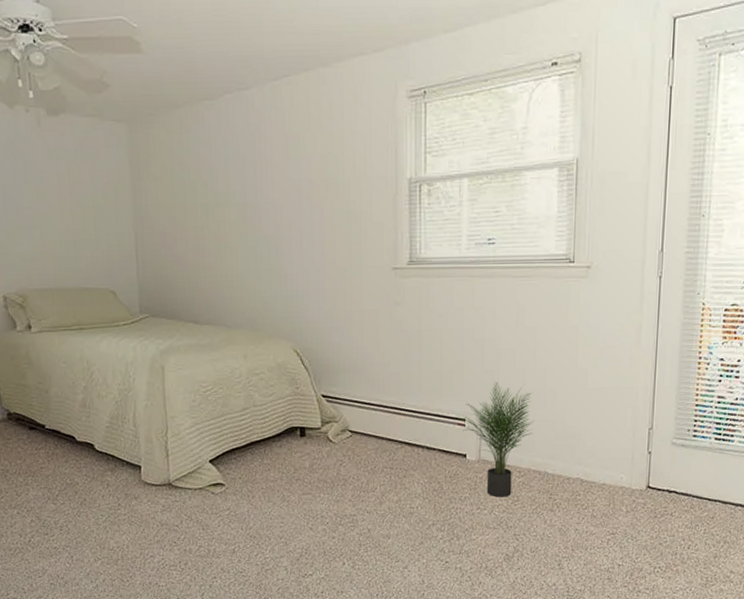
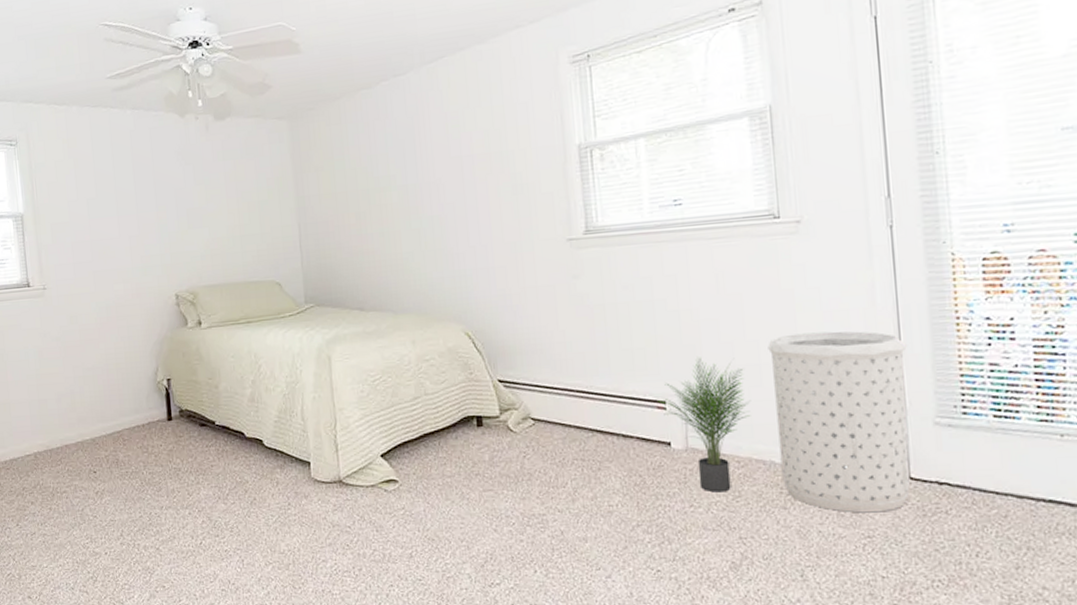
laundry basket: none [552,364,660,515] -> present [768,331,911,513]

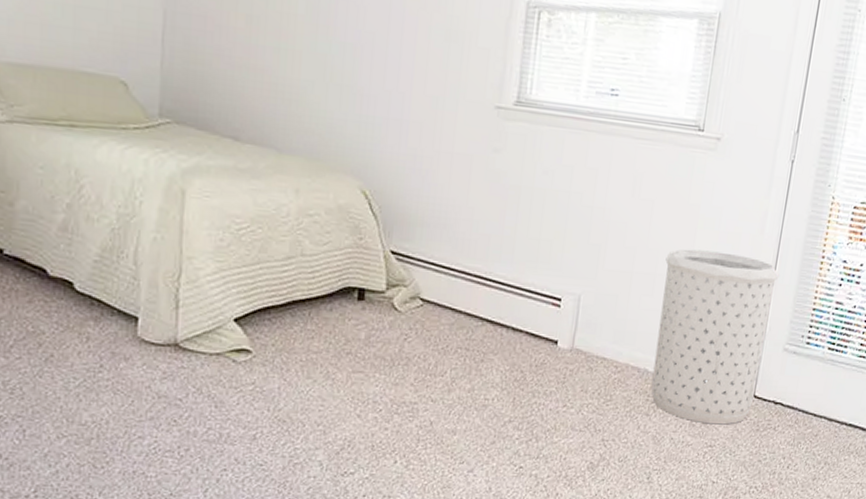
potted plant: present [658,357,751,493] -> none [554,258,640,395]

